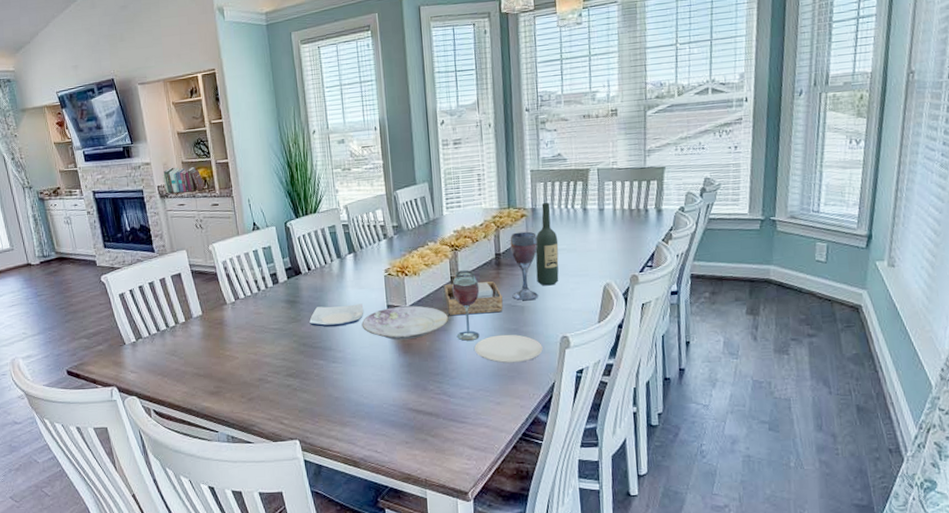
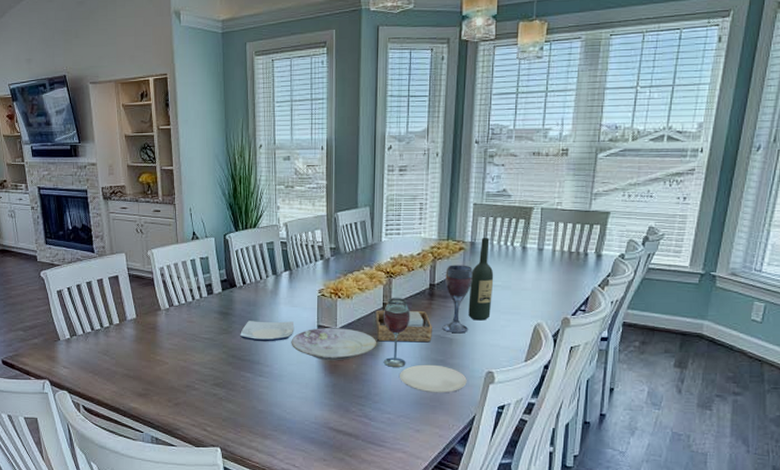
books: present [162,167,205,194] -> none [107,170,148,196]

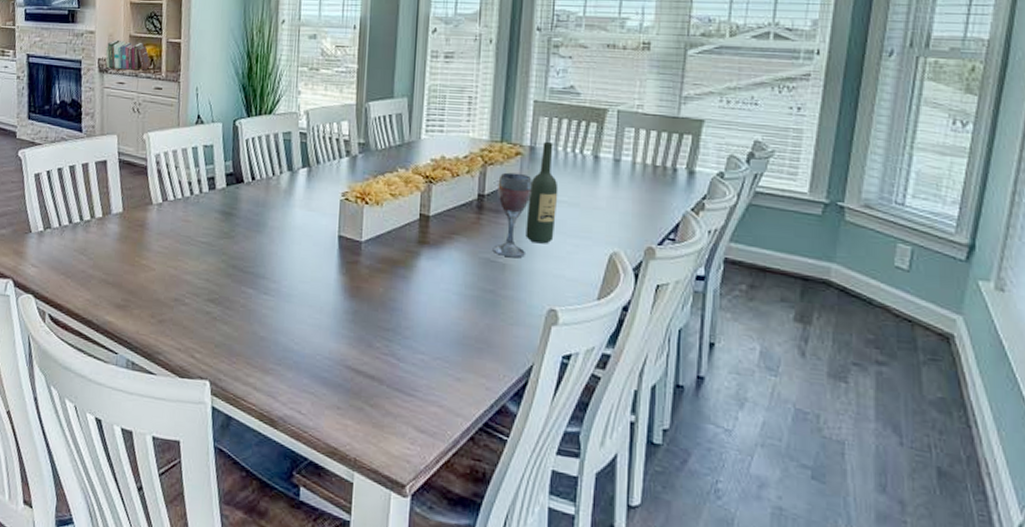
books: none [107,170,148,196] -> present [105,39,151,71]
plate: present [240,321,295,342] -> none [244,224,311,253]
plate: present [291,328,377,361] -> none [305,239,411,282]
napkin holder: present [375,310,432,343] -> none [409,221,480,267]
wineglass: present [384,298,411,367] -> none [419,208,454,296]
plate: present [400,364,467,393] -> none [437,293,523,333]

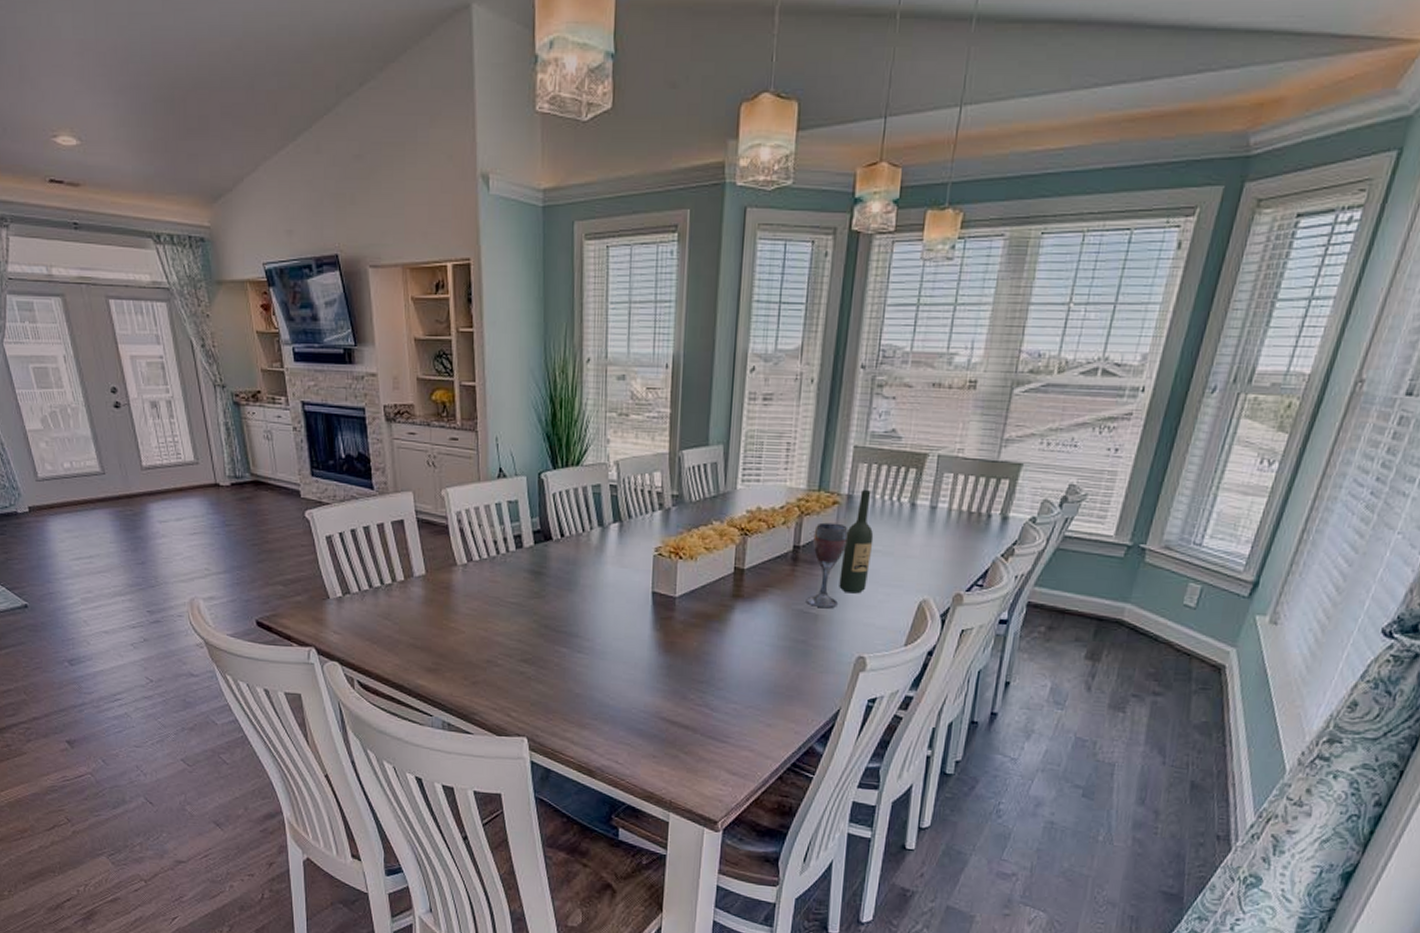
books: present [105,39,151,71] -> none [391,383,443,419]

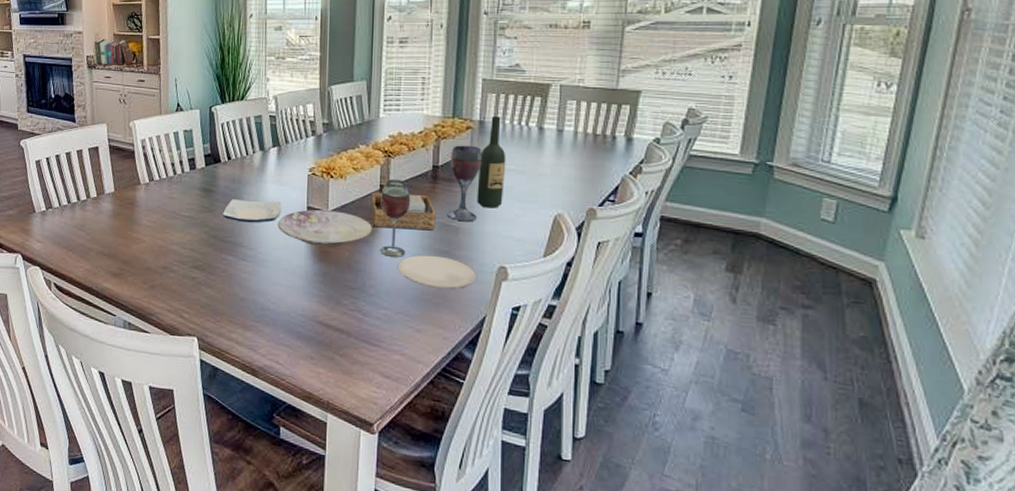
books: none [391,383,443,419] -> present [92,38,133,65]
plate: none [555,583,624,611] -> present [223,199,282,223]
plate: none [618,595,725,637] -> present [277,209,373,247]
napkin holder: none [723,575,794,618] -> present [371,192,436,231]
wineglass: none [732,561,768,647] -> present [381,179,411,257]
plate: none [750,644,833,681] -> present [398,255,476,289]

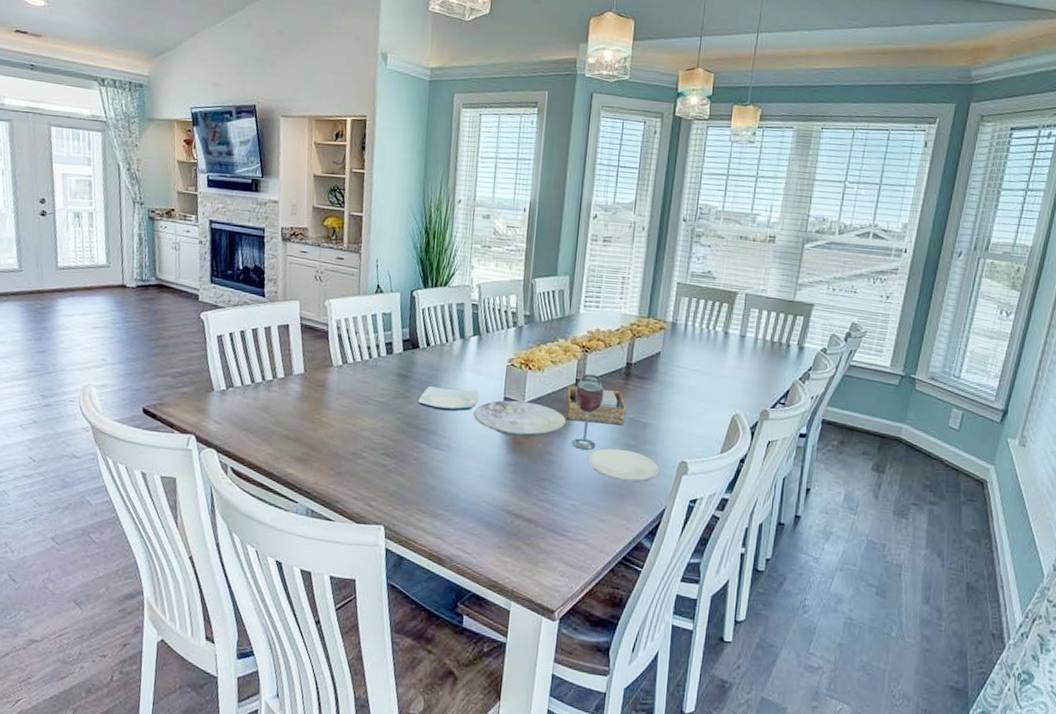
books: present [92,38,133,65] -> none [288,210,333,241]
cup: present [447,145,482,222] -> none [636,344,673,418]
wine bottle: present [477,116,506,209] -> none [664,319,694,407]

